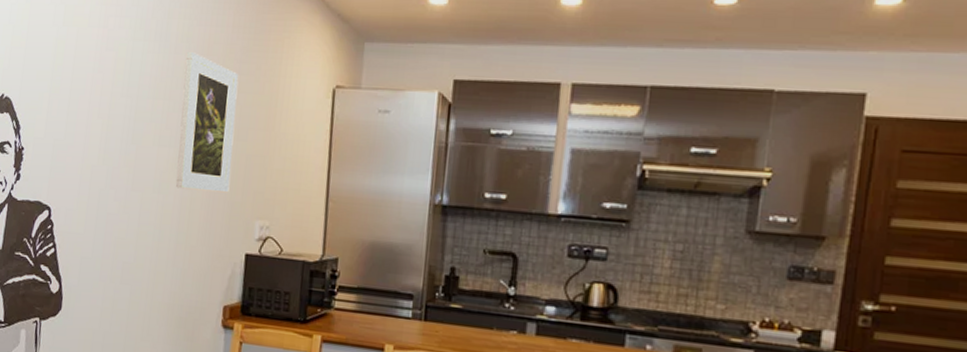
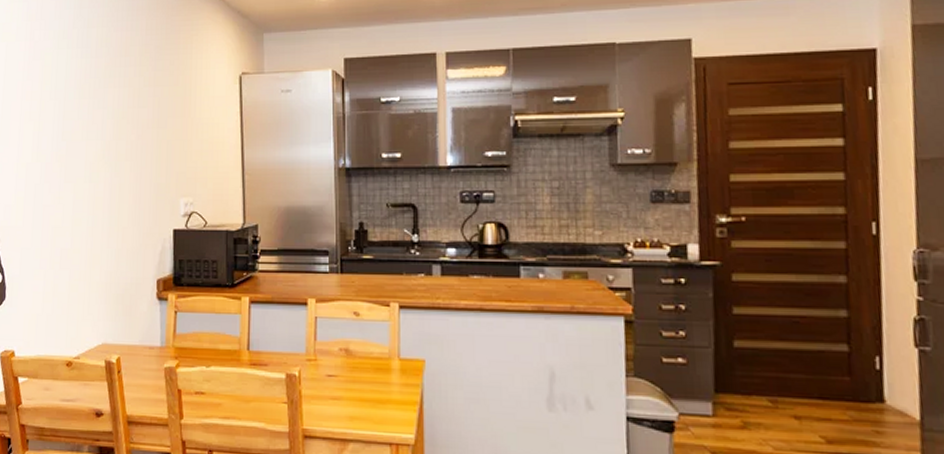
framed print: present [175,52,239,193] -> none [104,55,155,176]

